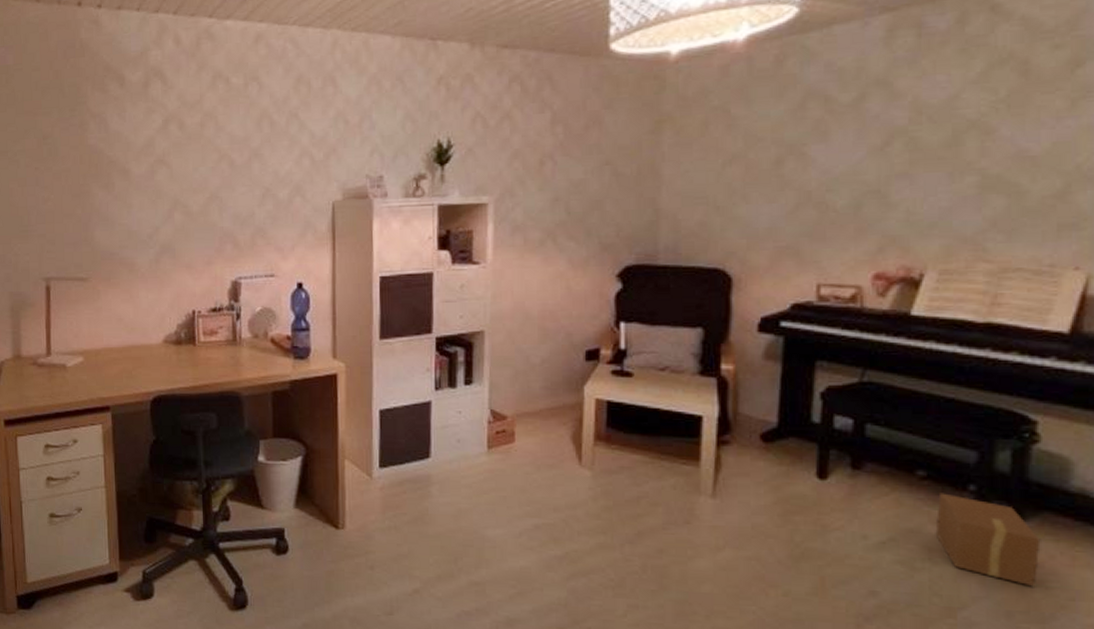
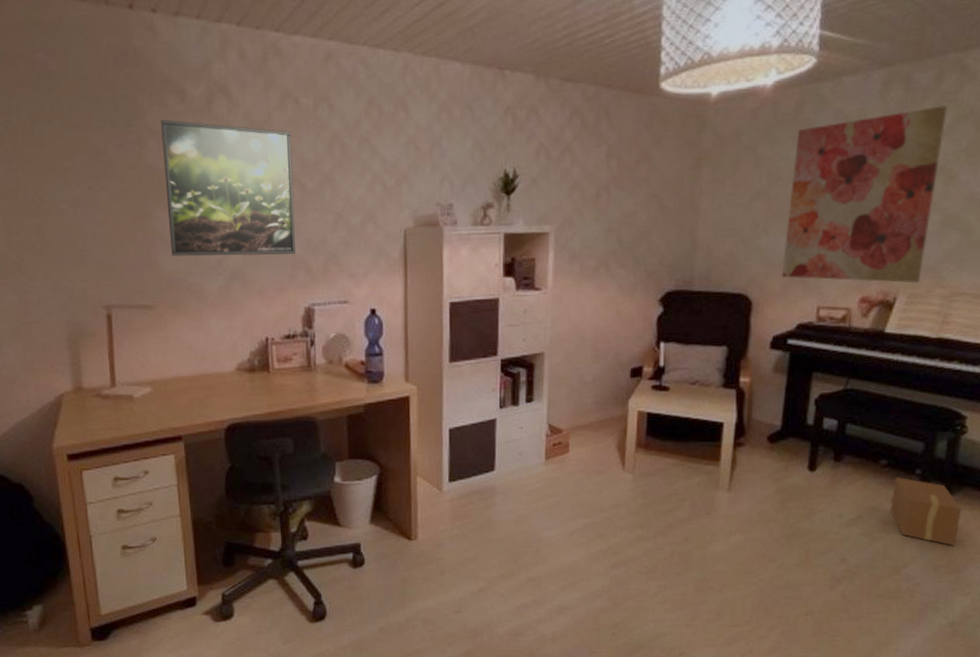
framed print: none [102,103,224,231] -> present [161,119,295,256]
wall art: none [768,50,976,257] -> present [781,105,948,284]

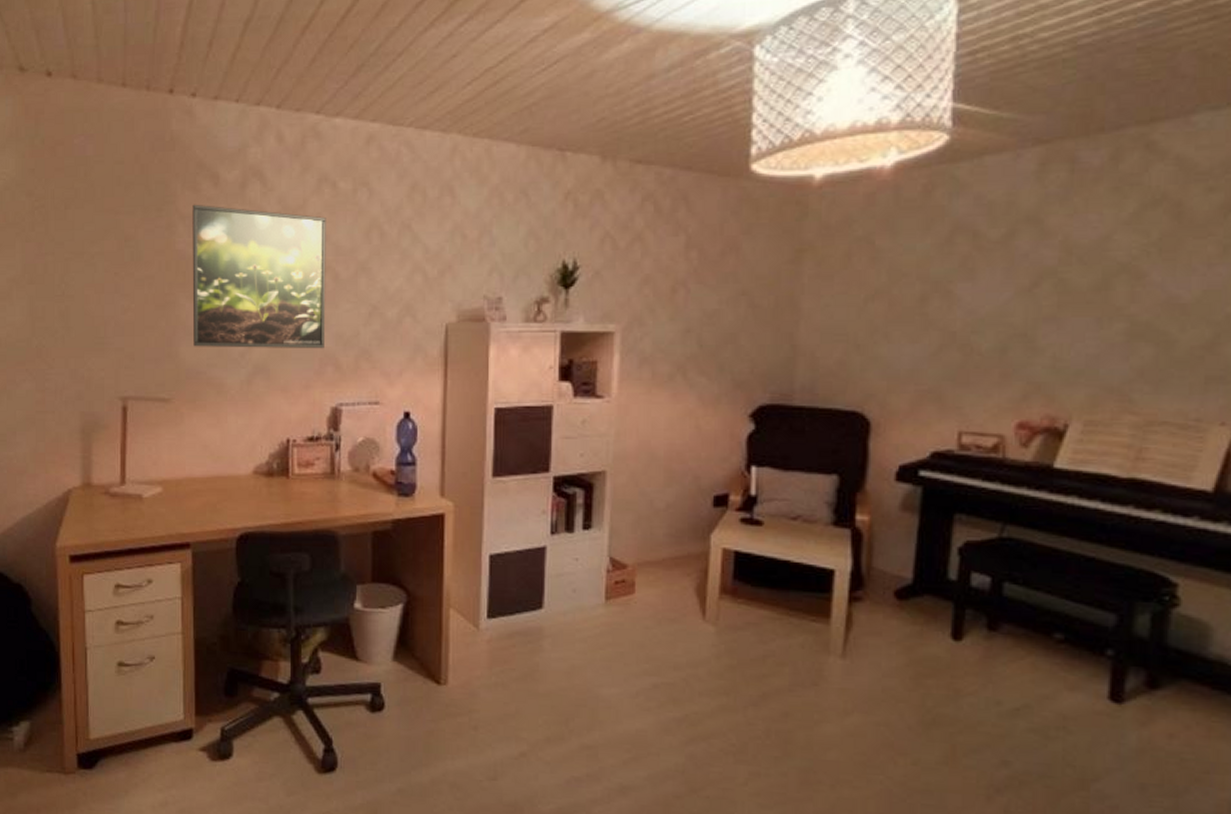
wall art: present [781,105,948,284] -> none [909,189,1129,408]
cardboard box: present [890,477,962,546] -> none [1070,657,1177,759]

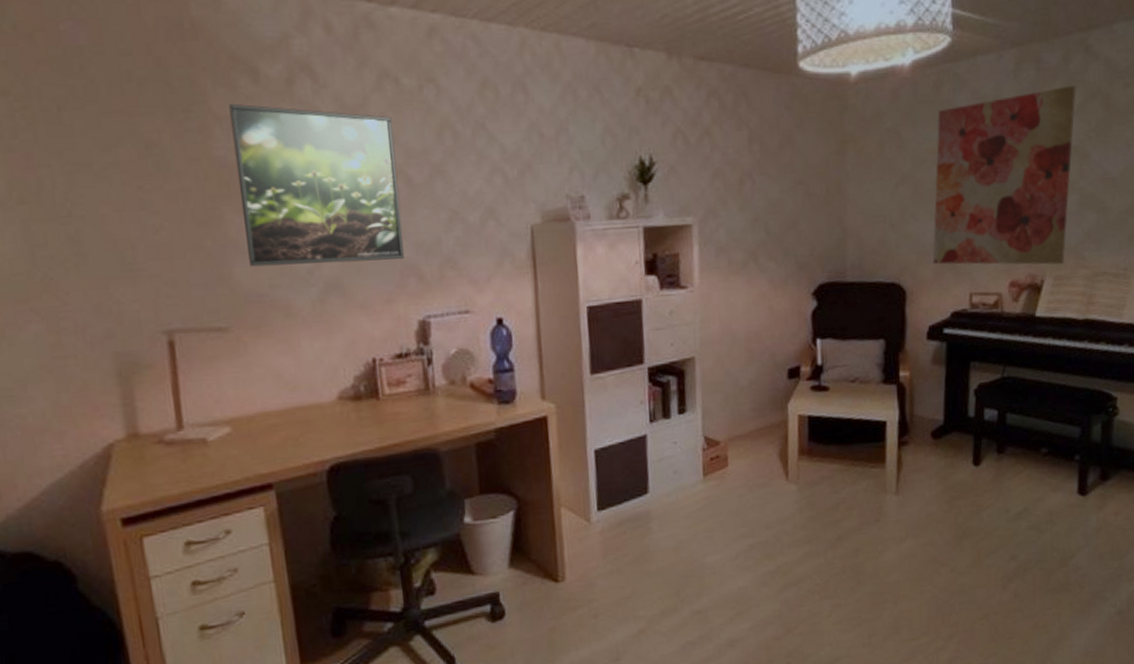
wall art: none [909,189,1129,408] -> present [932,85,1076,265]

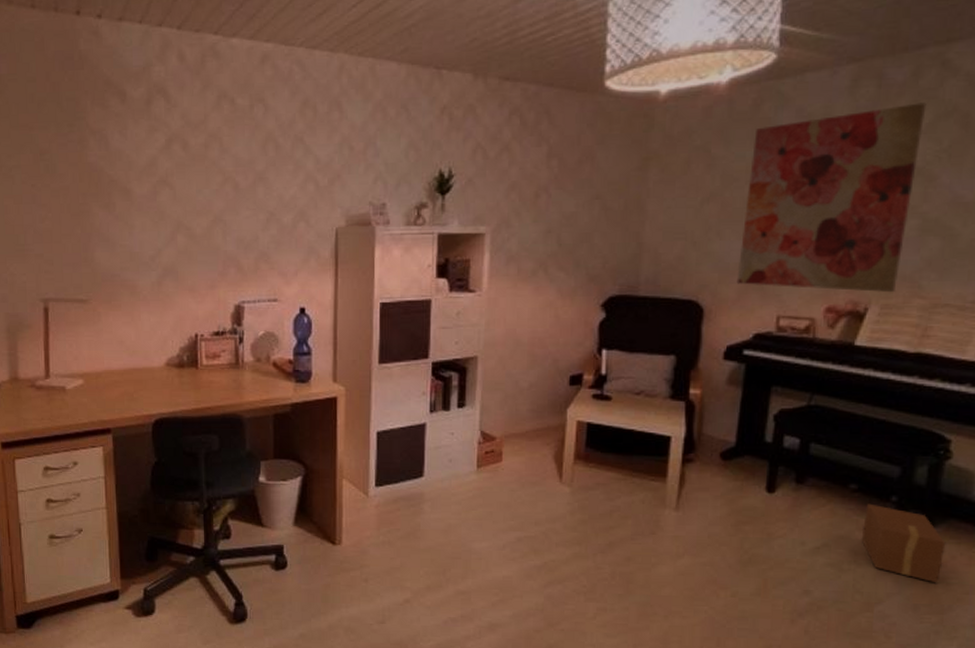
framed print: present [229,103,404,267] -> none [102,119,228,253]
cardboard box: none [1054,465,1120,531] -> present [861,503,946,584]

